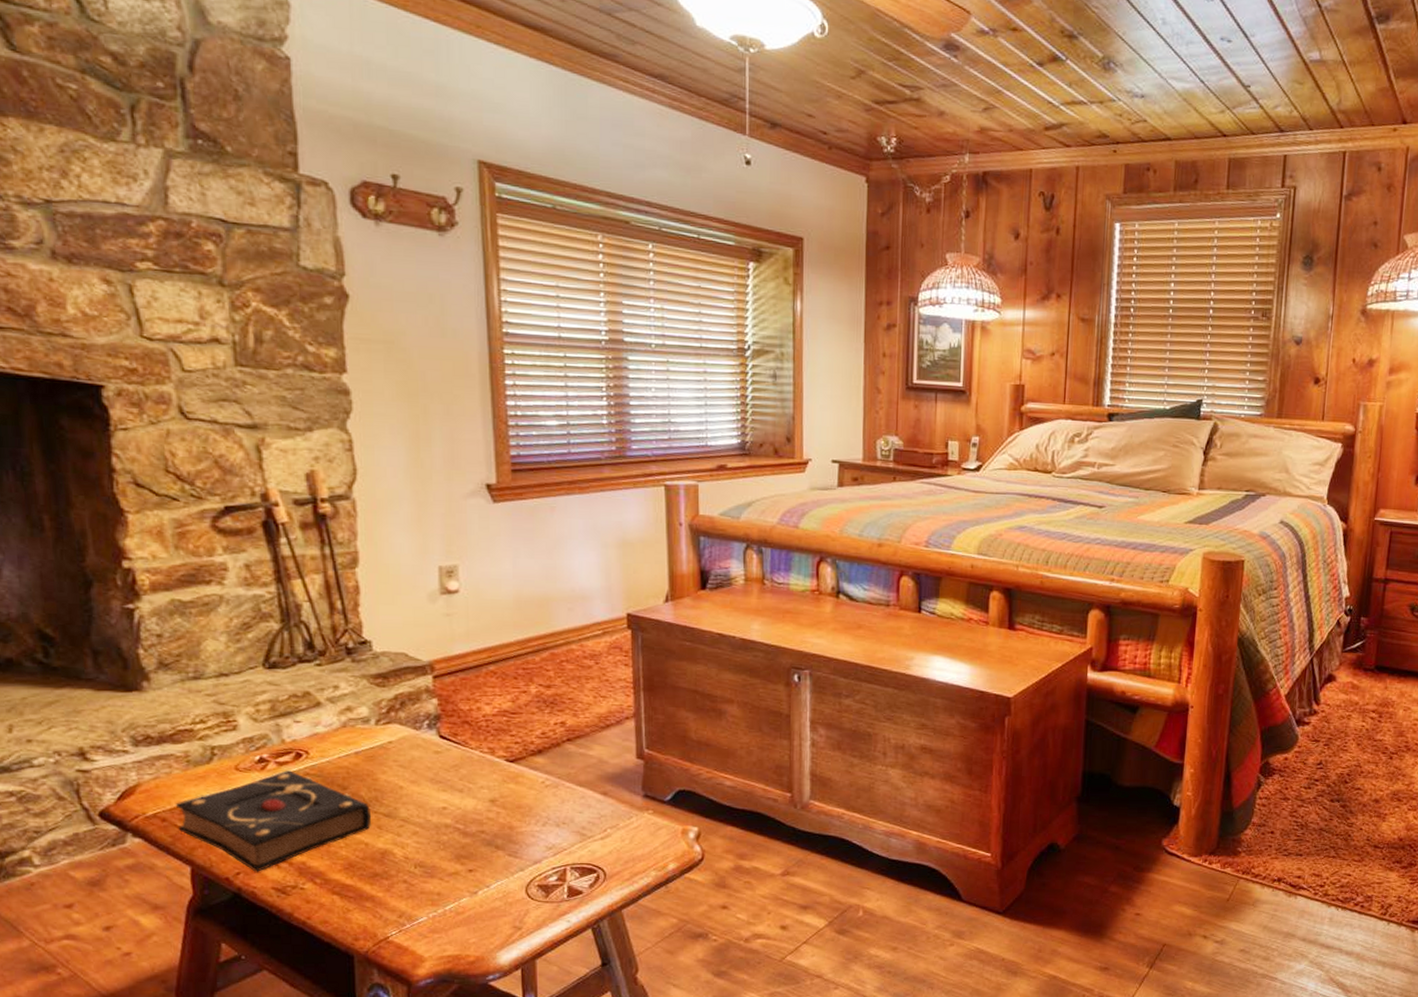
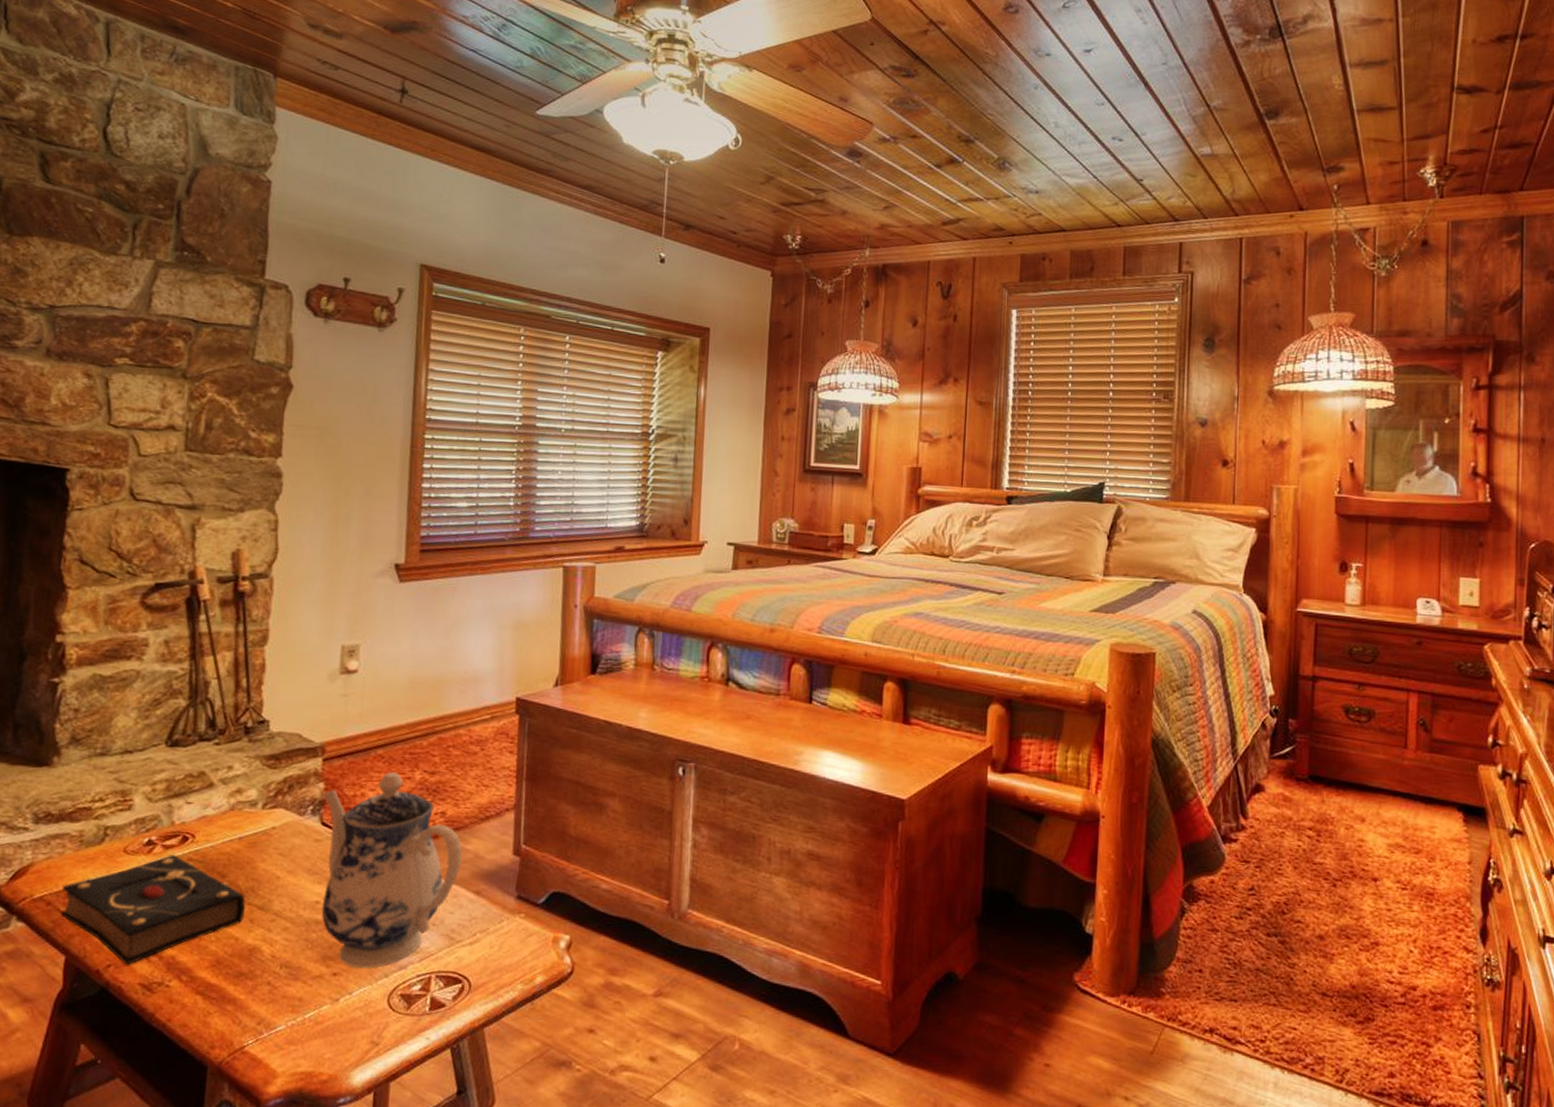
teapot: none [436,686,586,864] -> present [321,771,463,968]

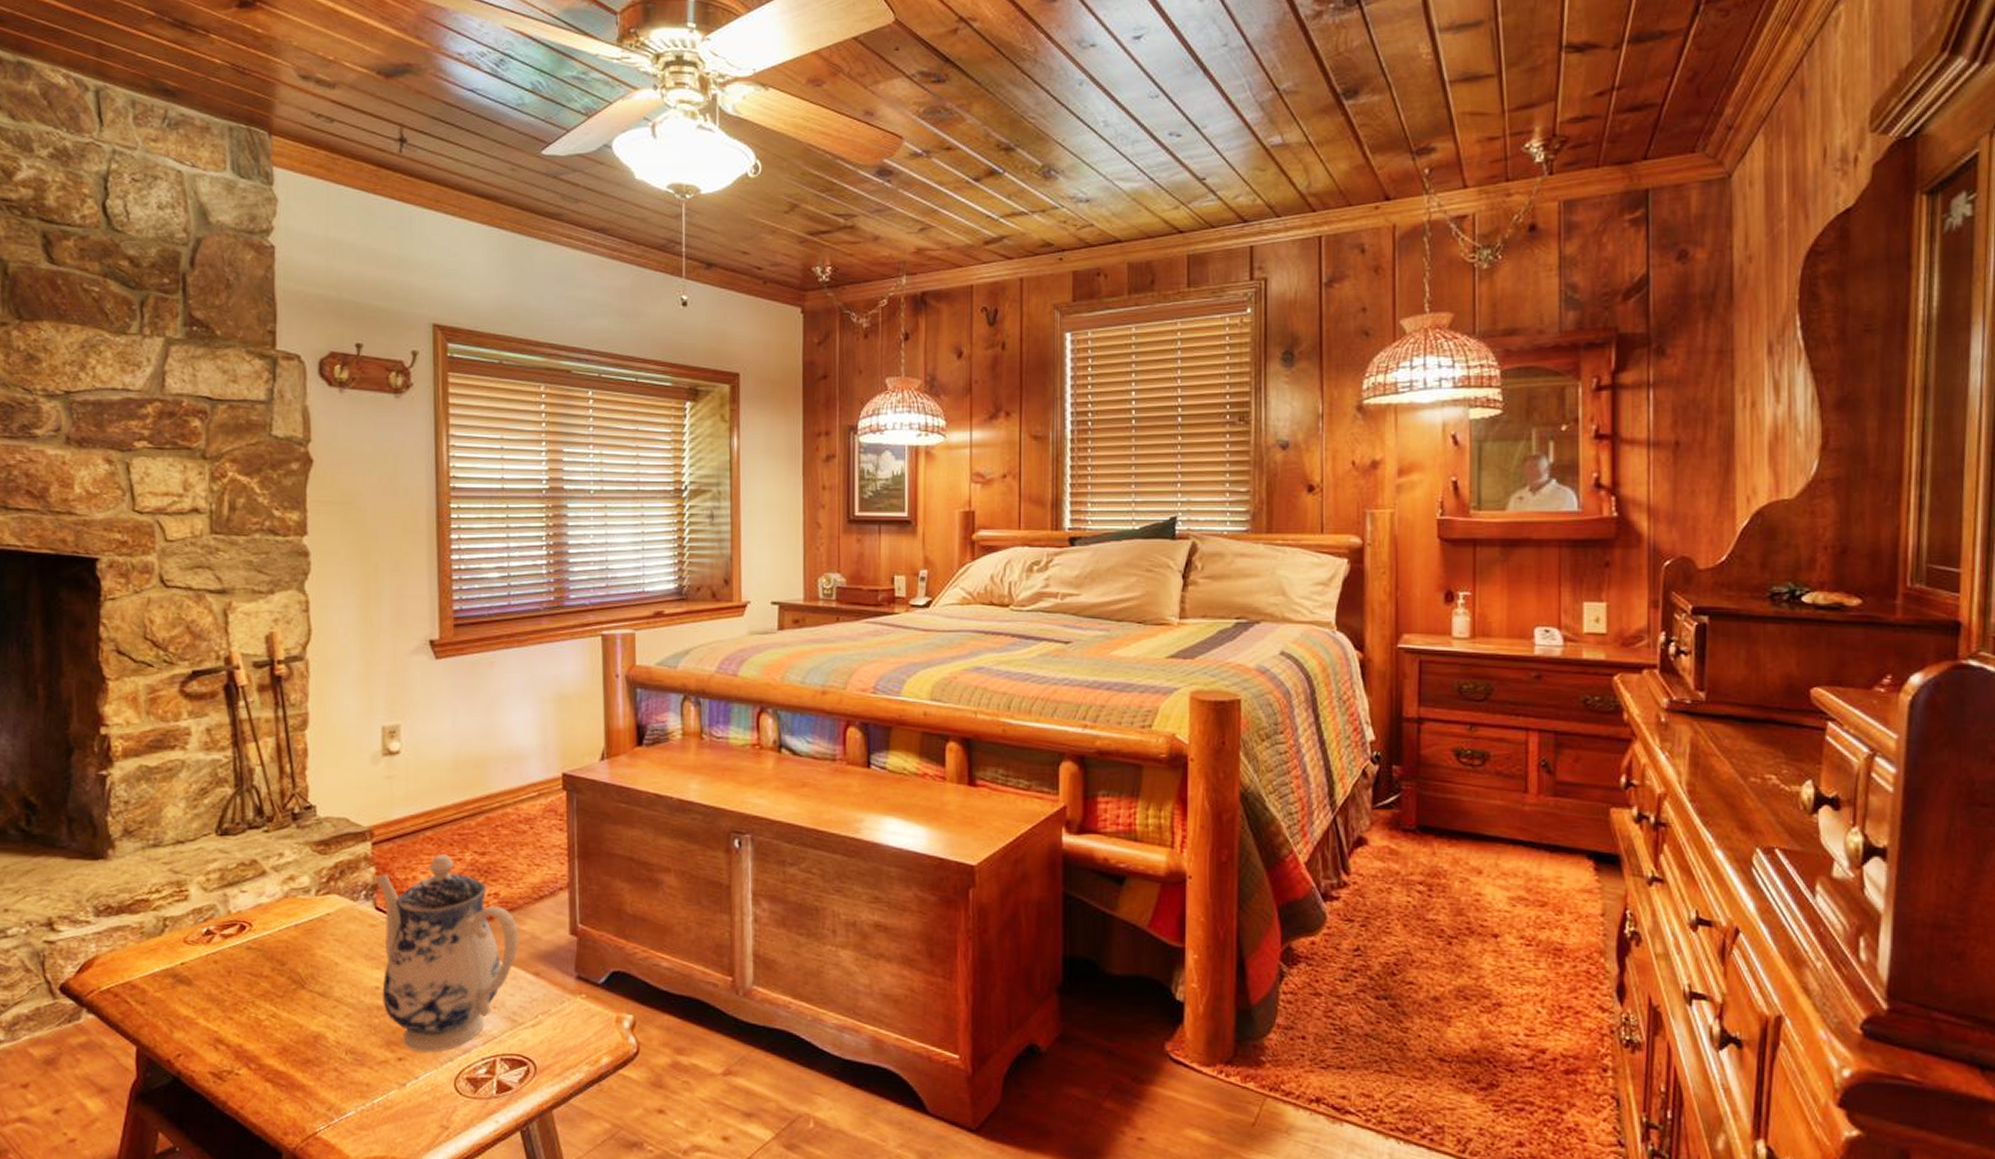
book: present [60,854,246,965] -> none [127,944,307,1054]

